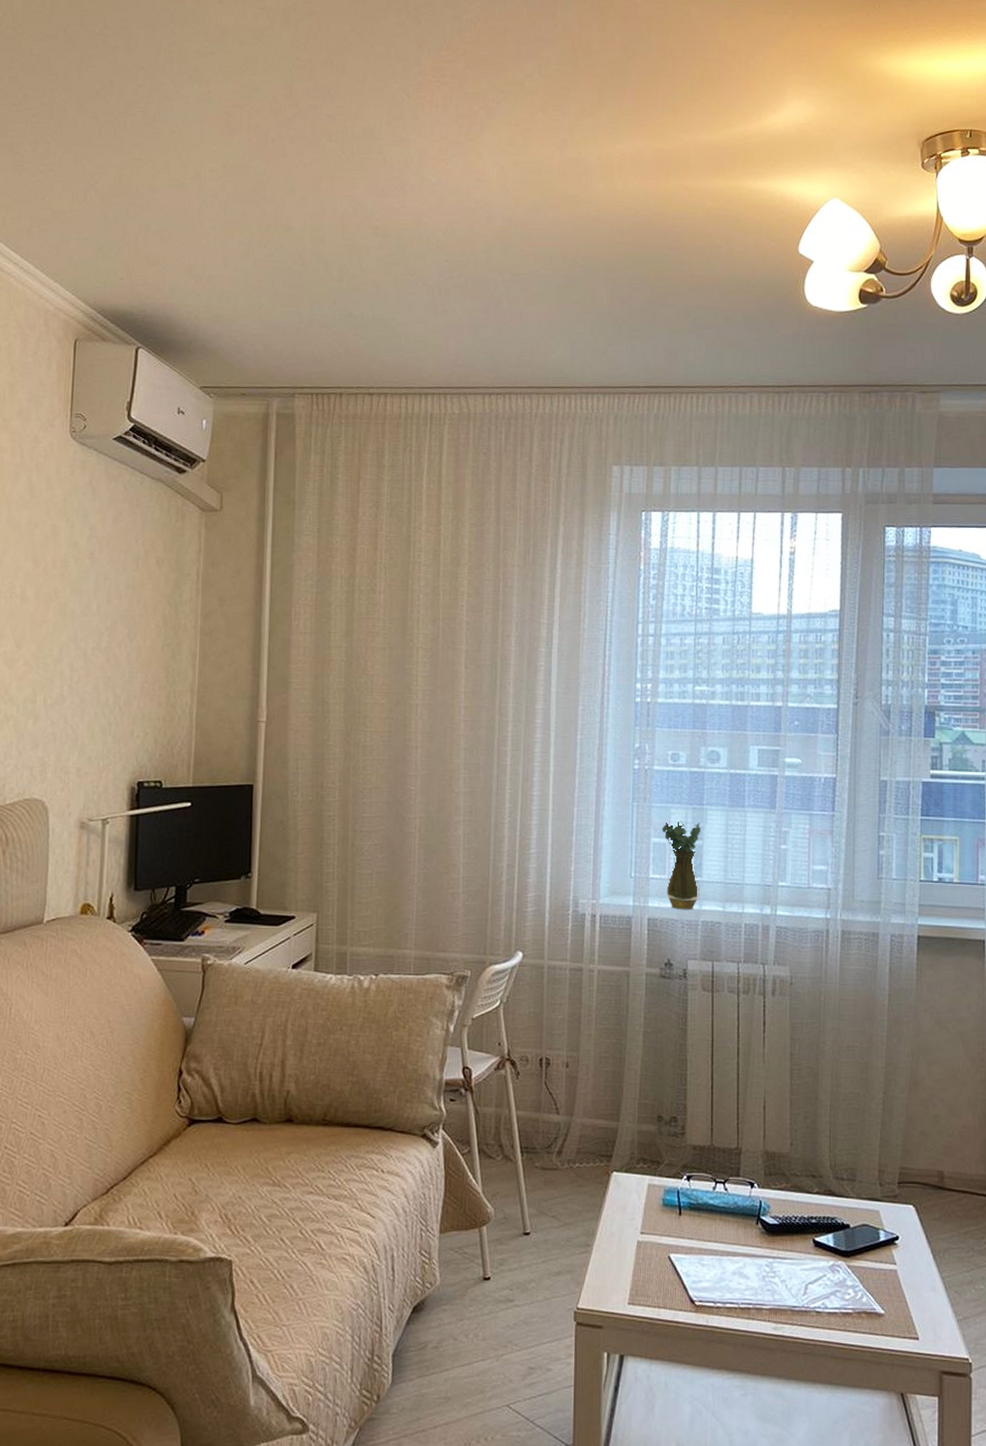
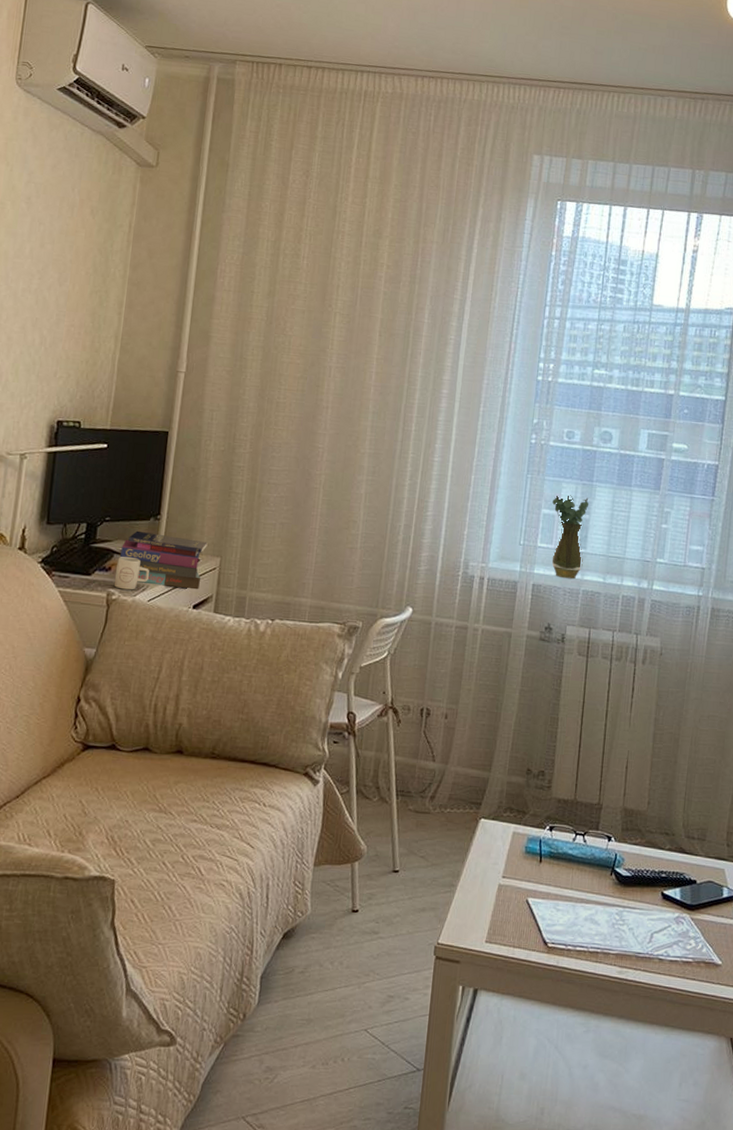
mug: none [208,918,245,954] -> present [114,556,150,590]
books: none [213,890,303,949] -> present [120,530,208,590]

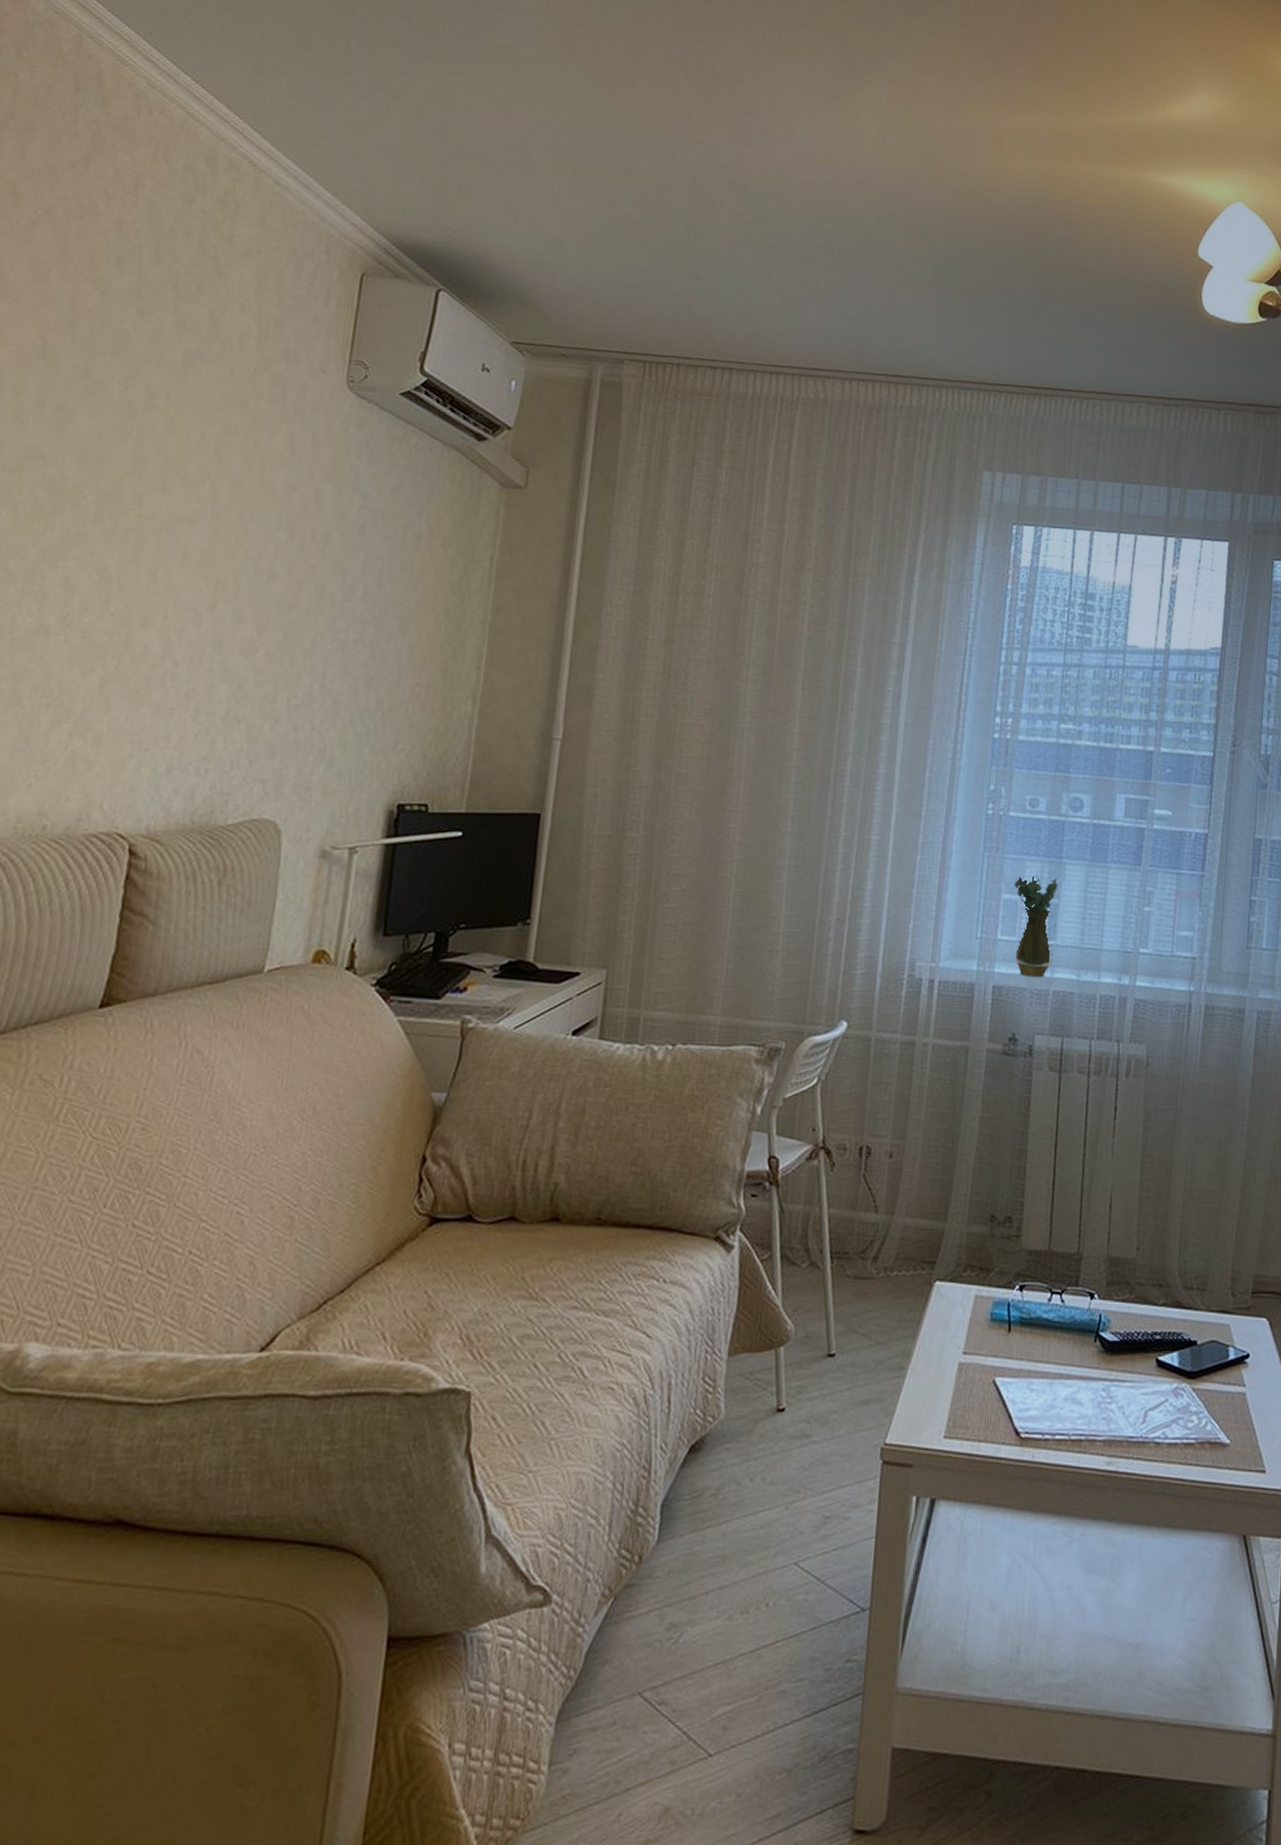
mug: present [114,556,150,590] -> none [470,972,517,1016]
books: present [120,530,208,590] -> none [479,939,591,1011]

